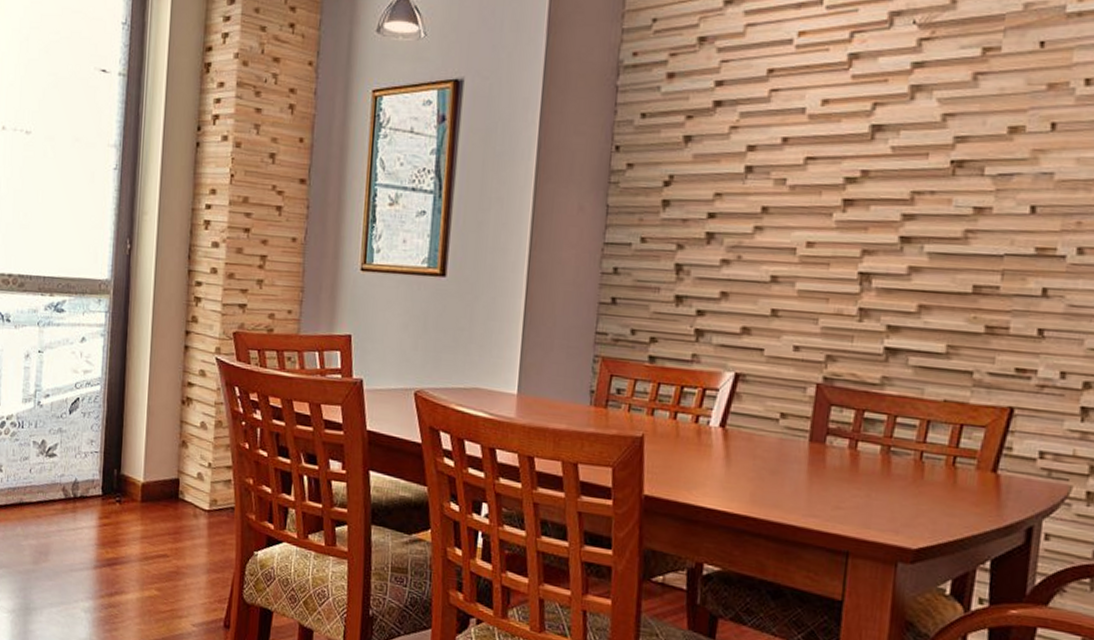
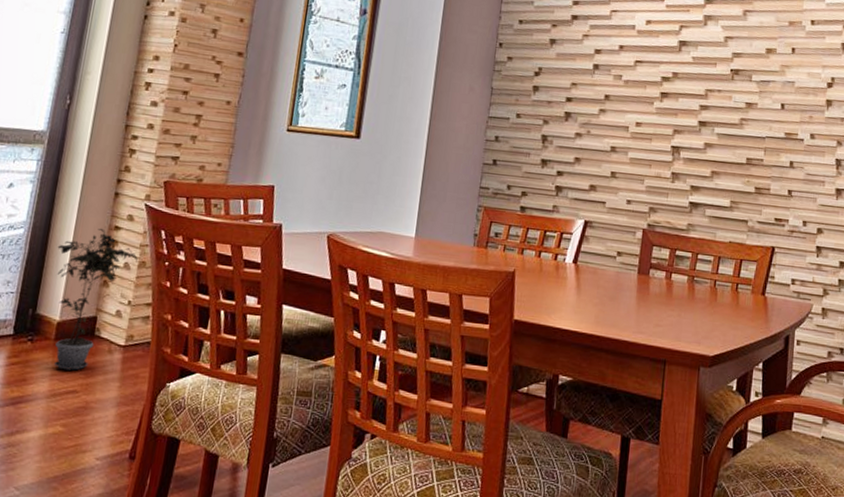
potted plant: none [134,384,215,535] -> present [53,228,138,371]

